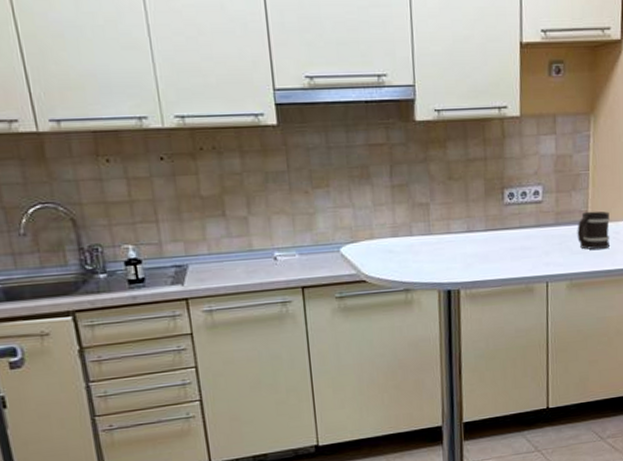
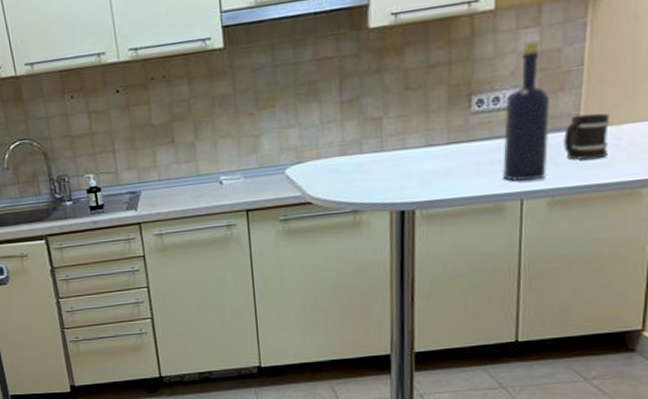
bottle: none [531,146,566,267] -> present [503,40,551,182]

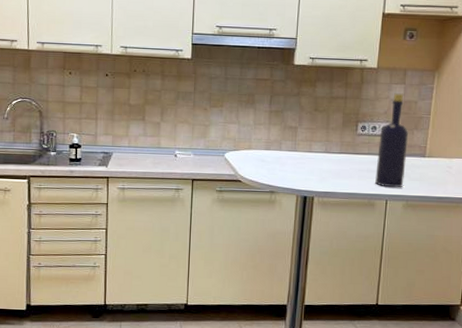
mug: present [564,113,609,160] -> none [415,147,445,180]

